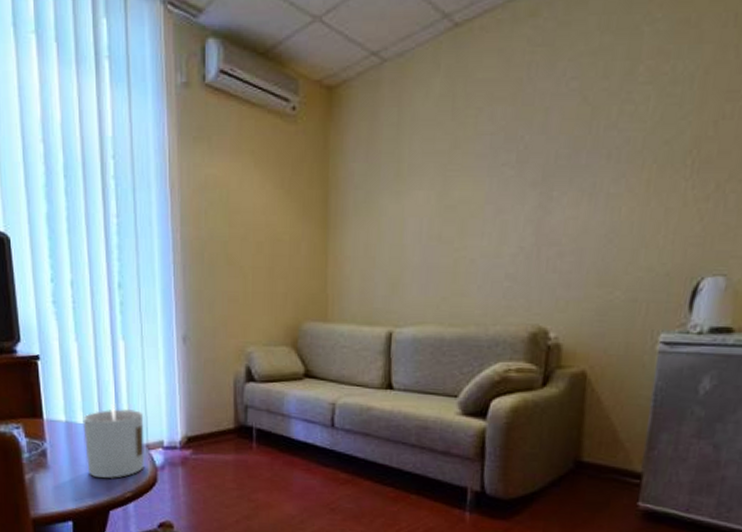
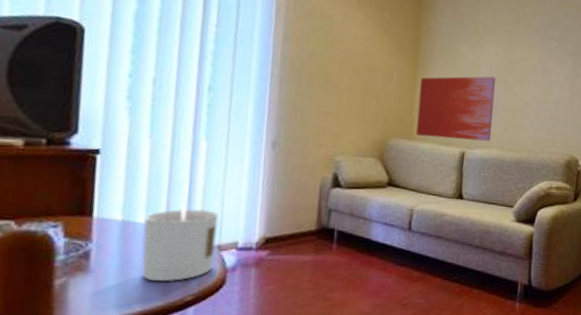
wall art: none [332,231,428,317] -> present [416,76,496,142]

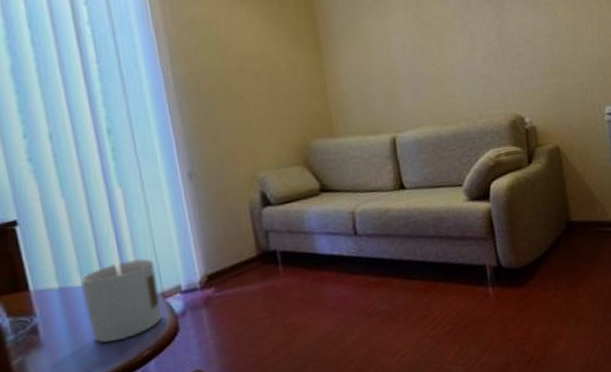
wall art: present [416,76,496,142] -> none [328,46,421,130]

